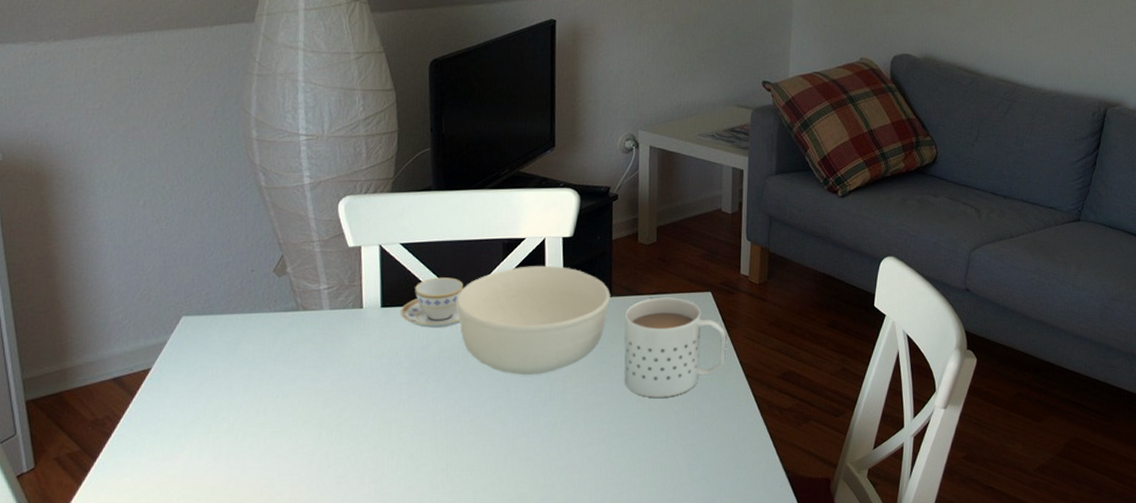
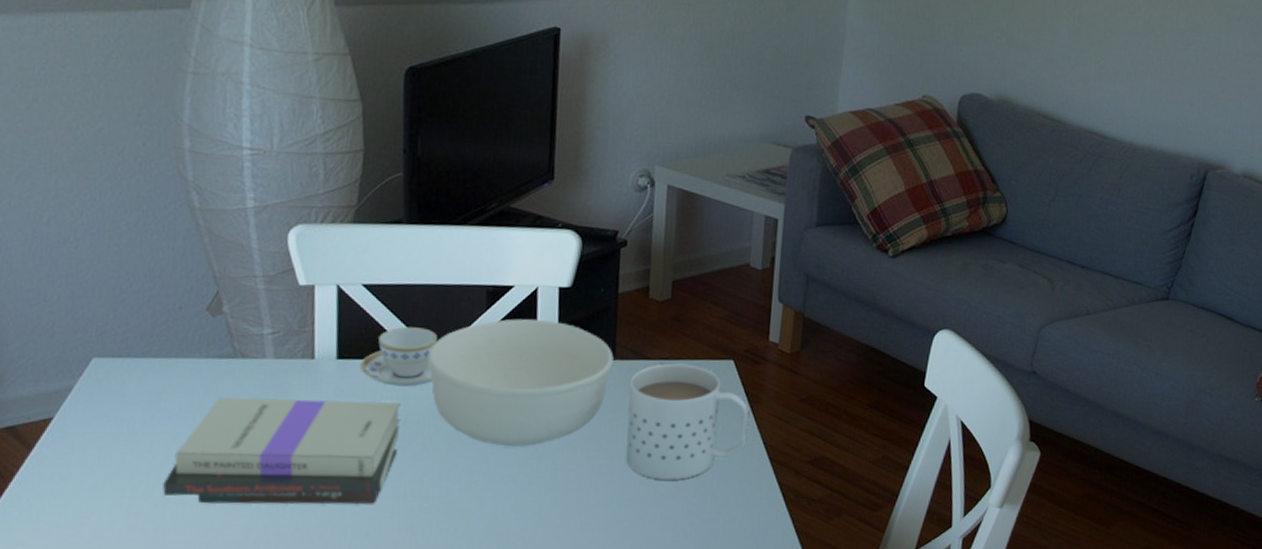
books: none [241,342,436,435] -> present [163,396,401,505]

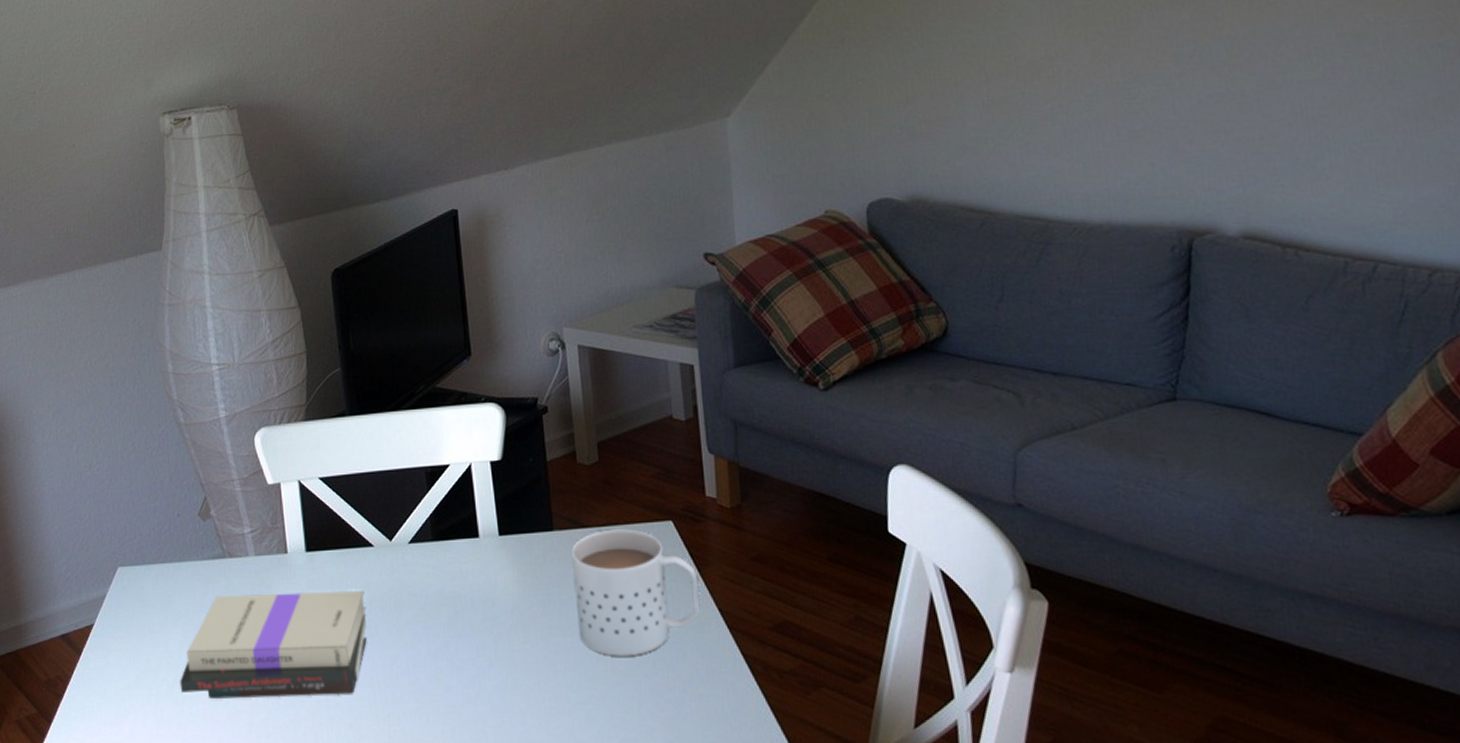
teacup: present [359,326,438,387] -> none [325,514,389,574]
bowl: present [427,318,614,447] -> none [382,495,552,628]

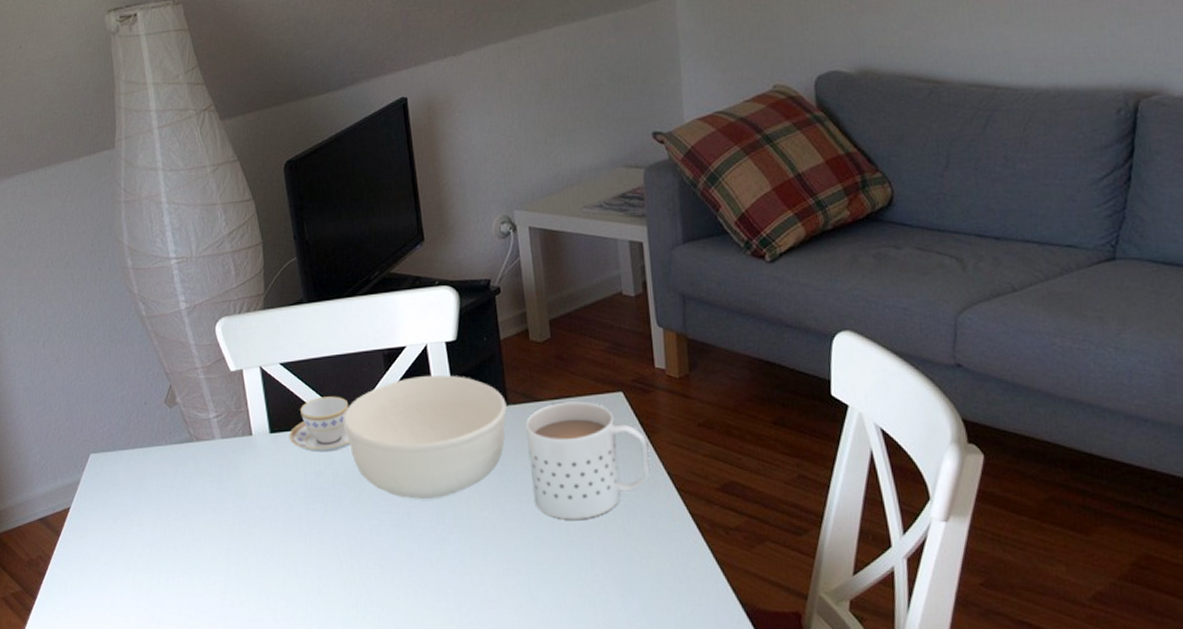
books: present [180,591,367,698] -> none [155,468,332,571]
teacup: none [325,514,389,574] -> present [288,396,350,453]
bowl: none [382,495,552,628] -> present [342,375,507,499]

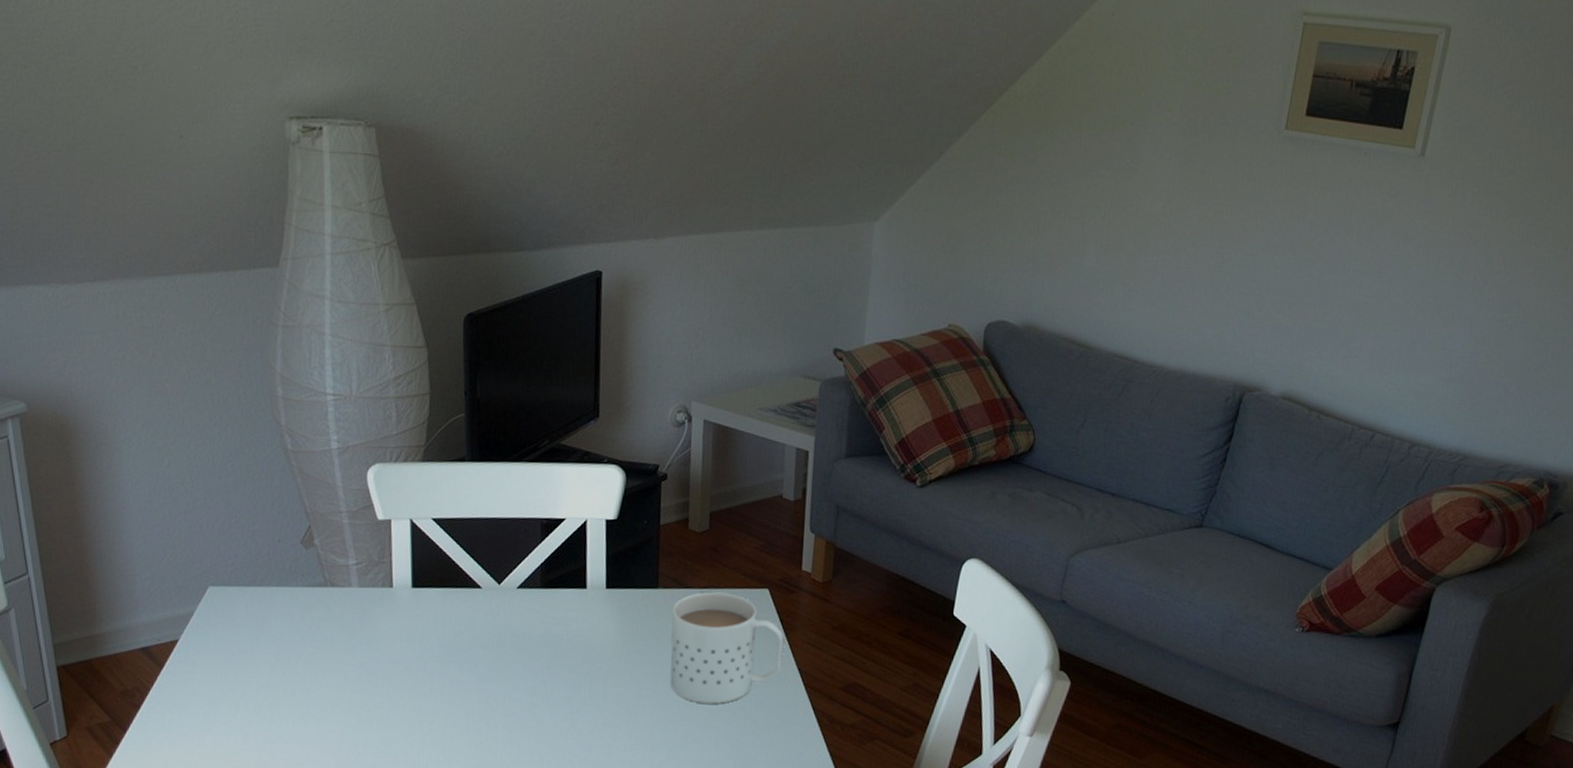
teacup: present [288,396,350,453] -> none [431,557,499,614]
bowl: present [342,375,507,499] -> none [490,549,657,671]

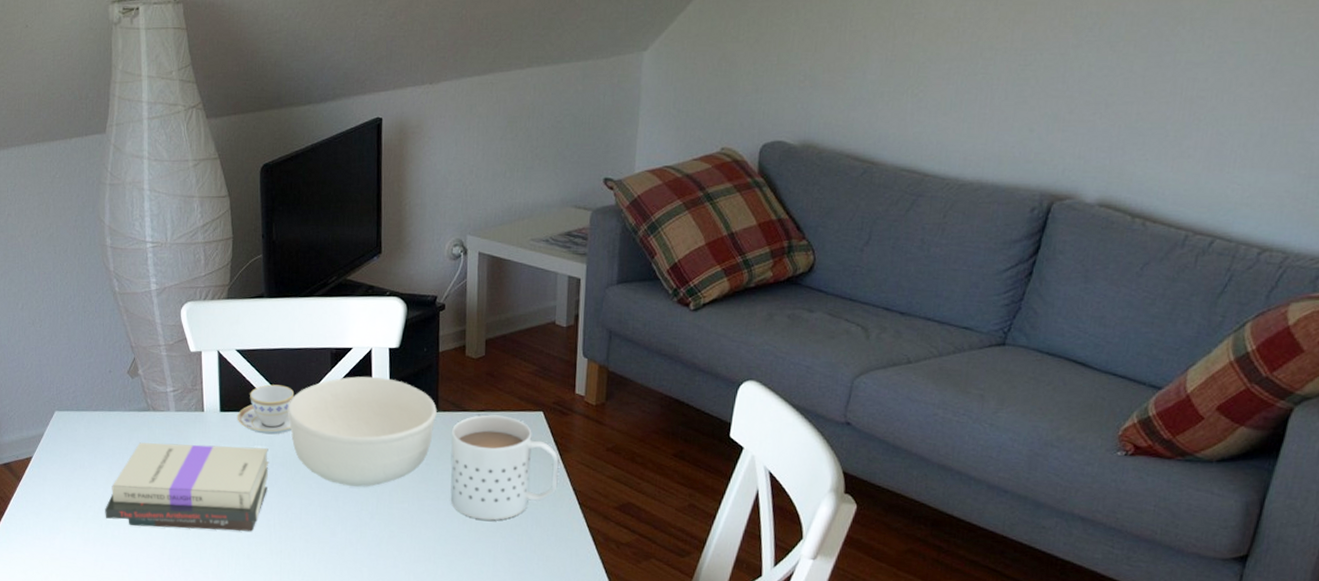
books: none [269,621,469,722] -> present [105,442,269,532]
teacup: none [431,557,499,614] -> present [237,384,295,435]
bowl: none [490,549,657,671] -> present [287,376,437,487]

